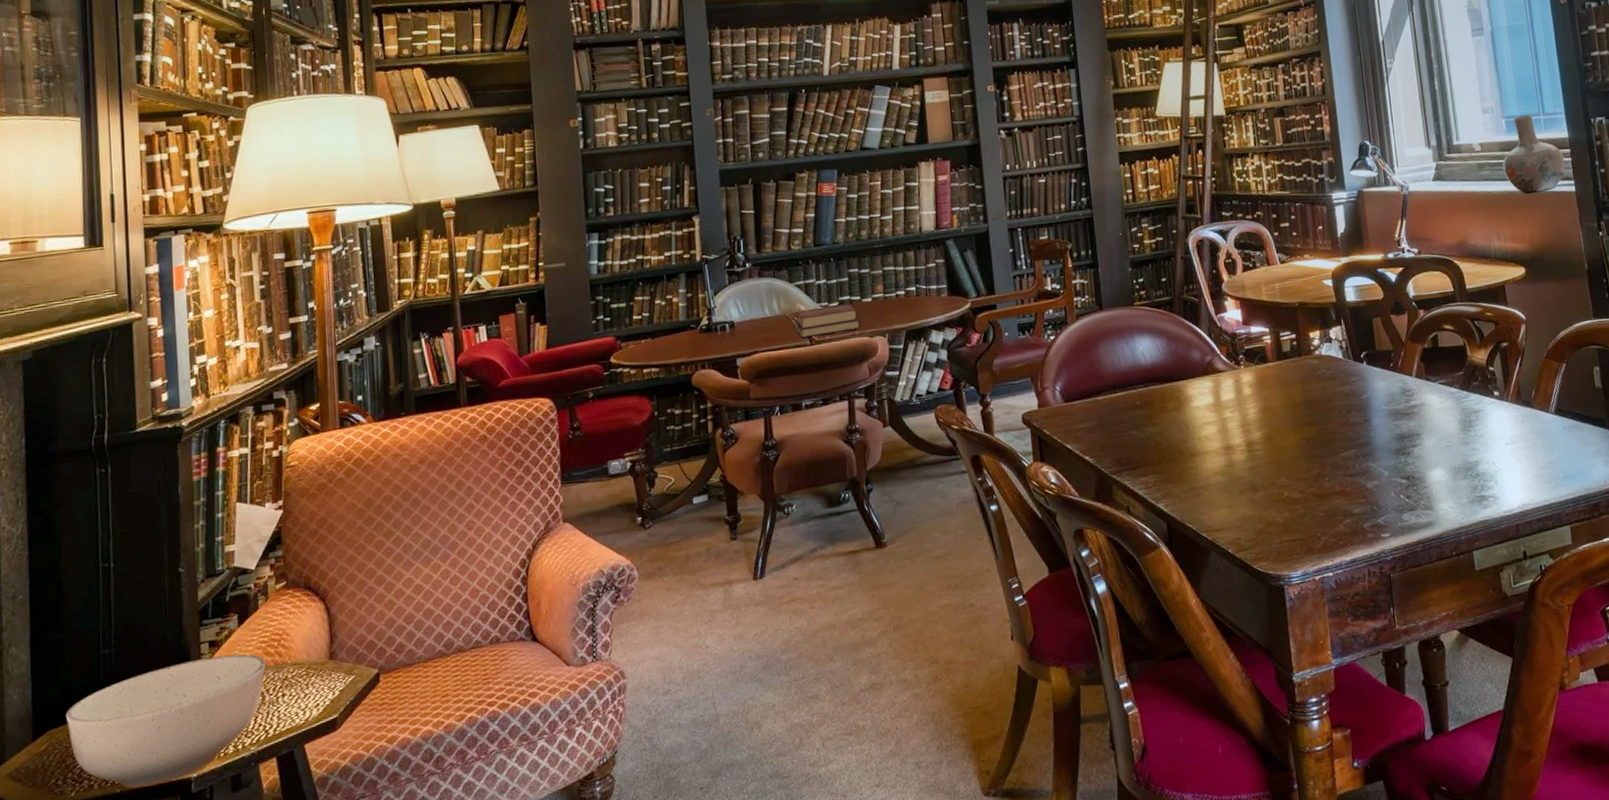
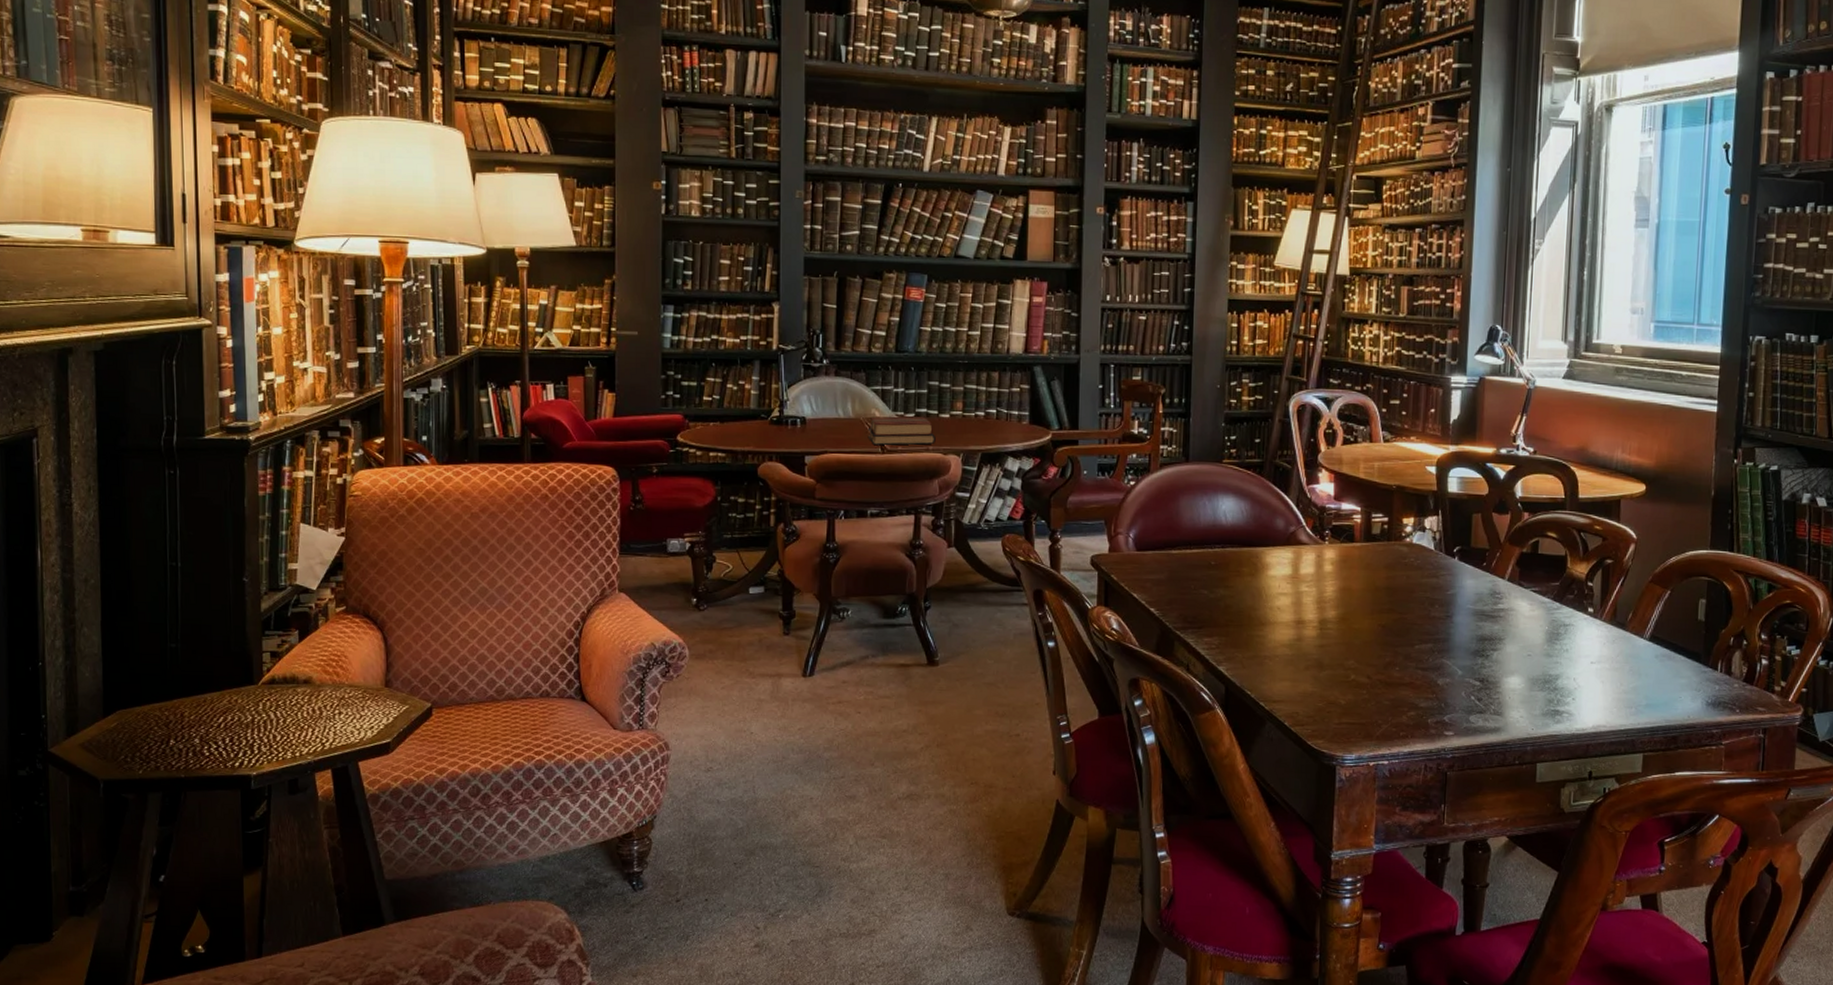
bowl: present [66,654,266,788] -> none [135,666,324,776]
vase: present [1502,115,1565,195] -> none [1642,322,1711,409]

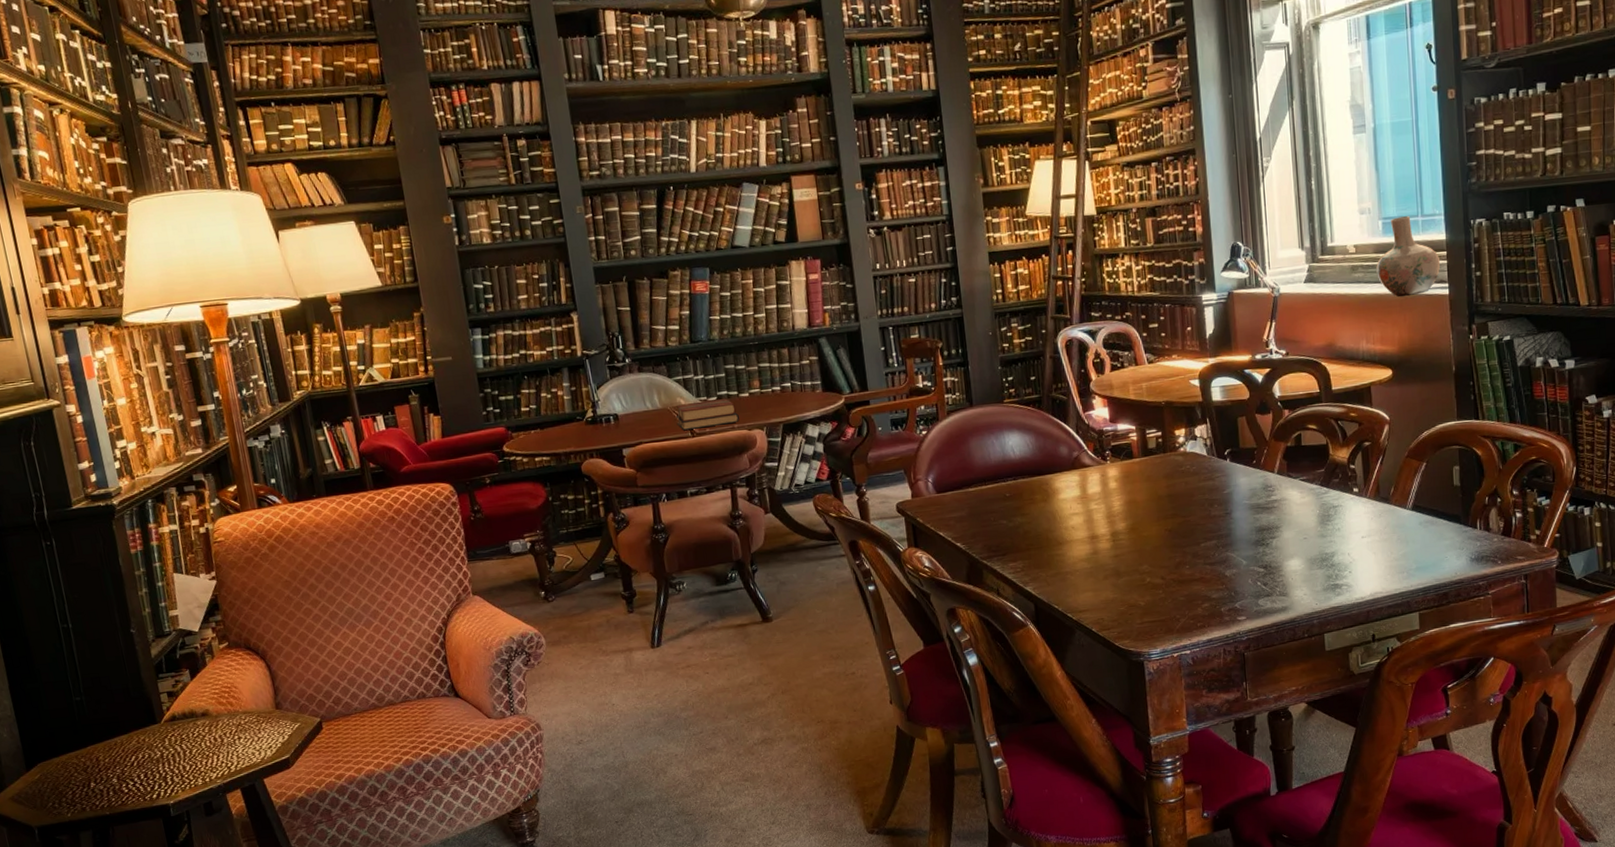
vase: none [1642,322,1711,409] -> present [1376,216,1440,297]

